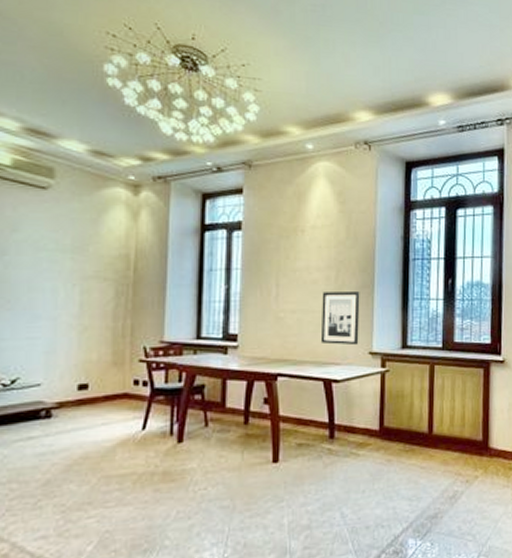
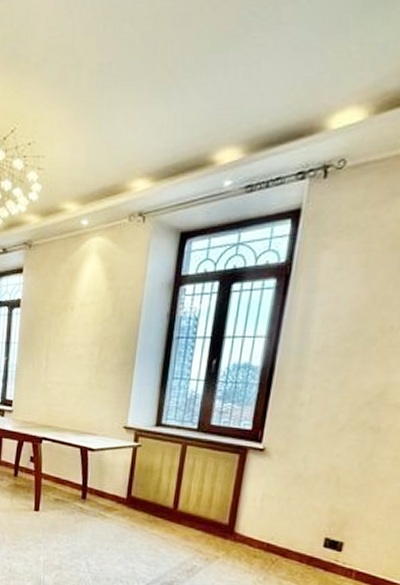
wall art: present [320,292,360,346] -> none [80,367,121,419]

